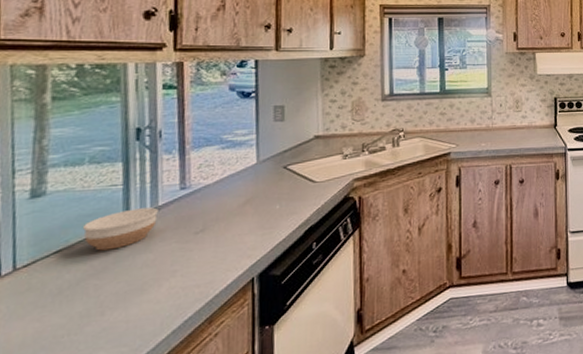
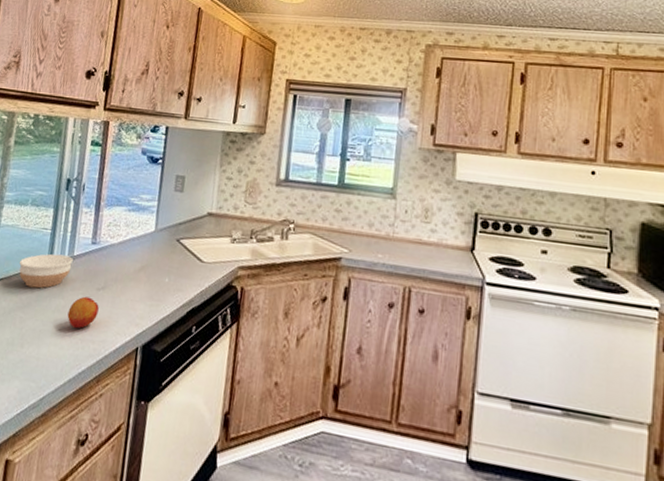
fruit: none [160,243,200,278] -> present [67,296,99,329]

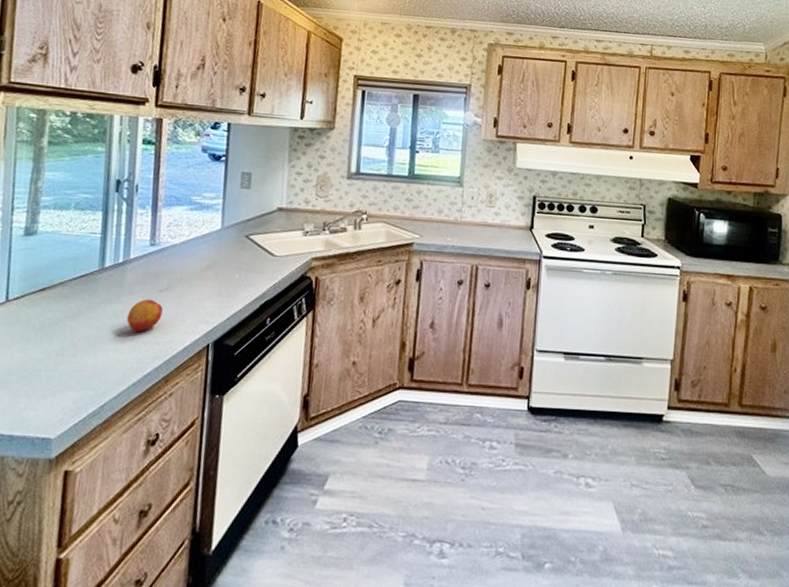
bowl: present [19,253,73,289] -> none [65,258,130,295]

